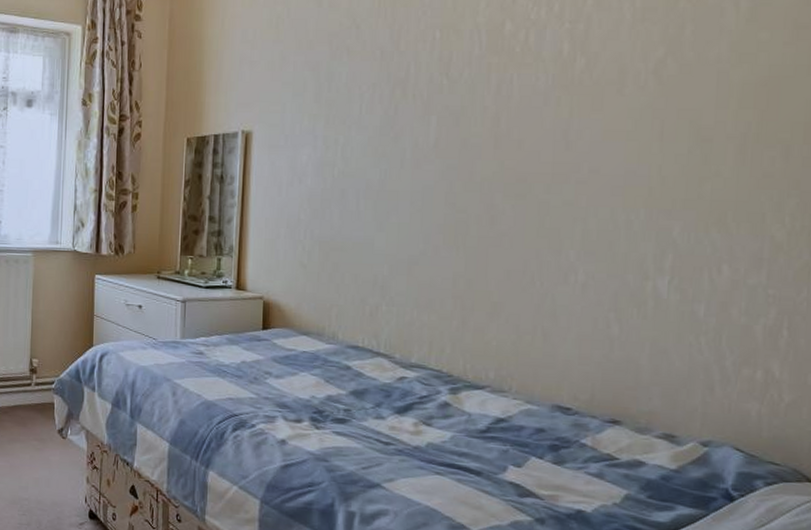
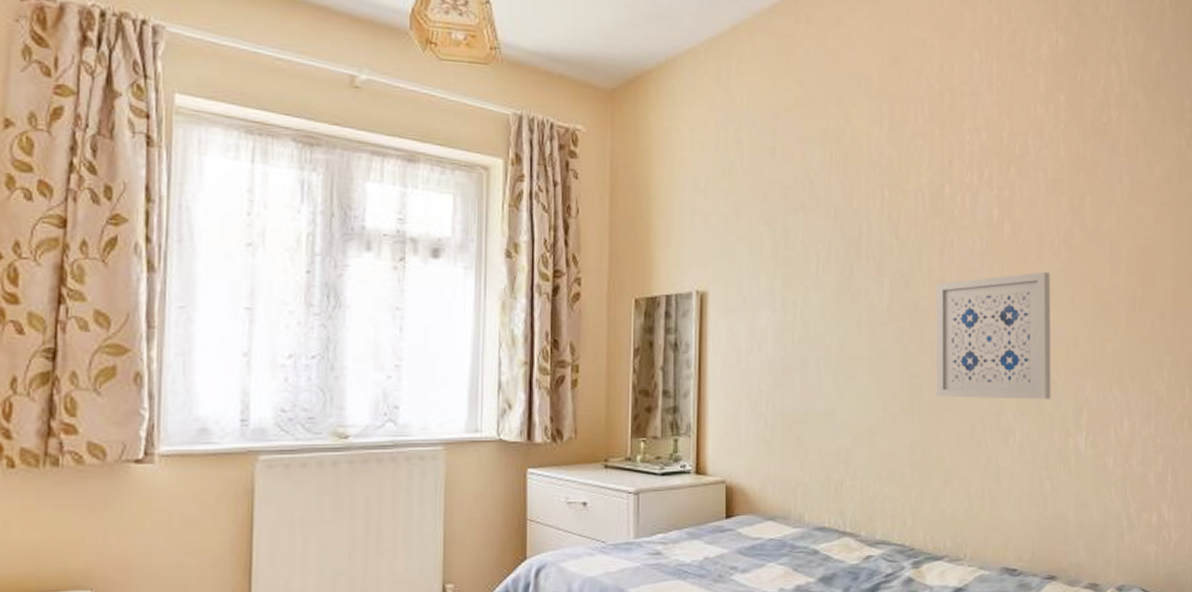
wall art: none [485,106,632,240] -> present [936,271,1051,399]

